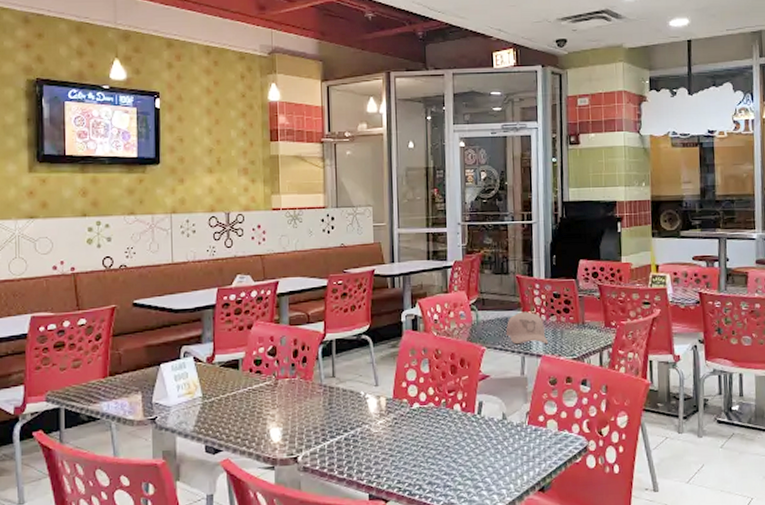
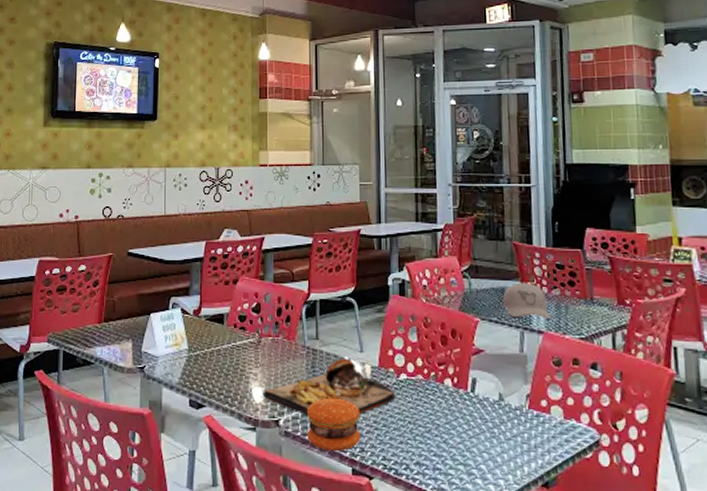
food tray: none [280,392,409,449] -> present [262,358,396,414]
burger: none [324,430,377,481] -> present [306,397,361,452]

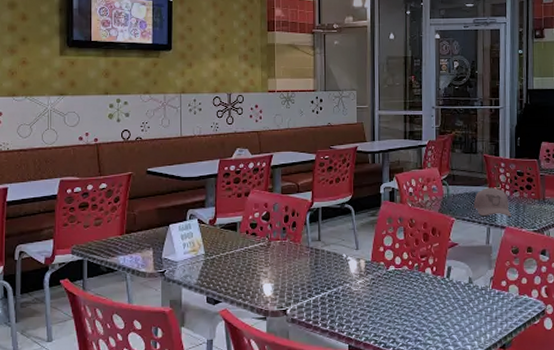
food tray: present [262,358,396,414] -> none [272,255,385,303]
burger: present [306,397,361,452] -> none [310,288,356,333]

